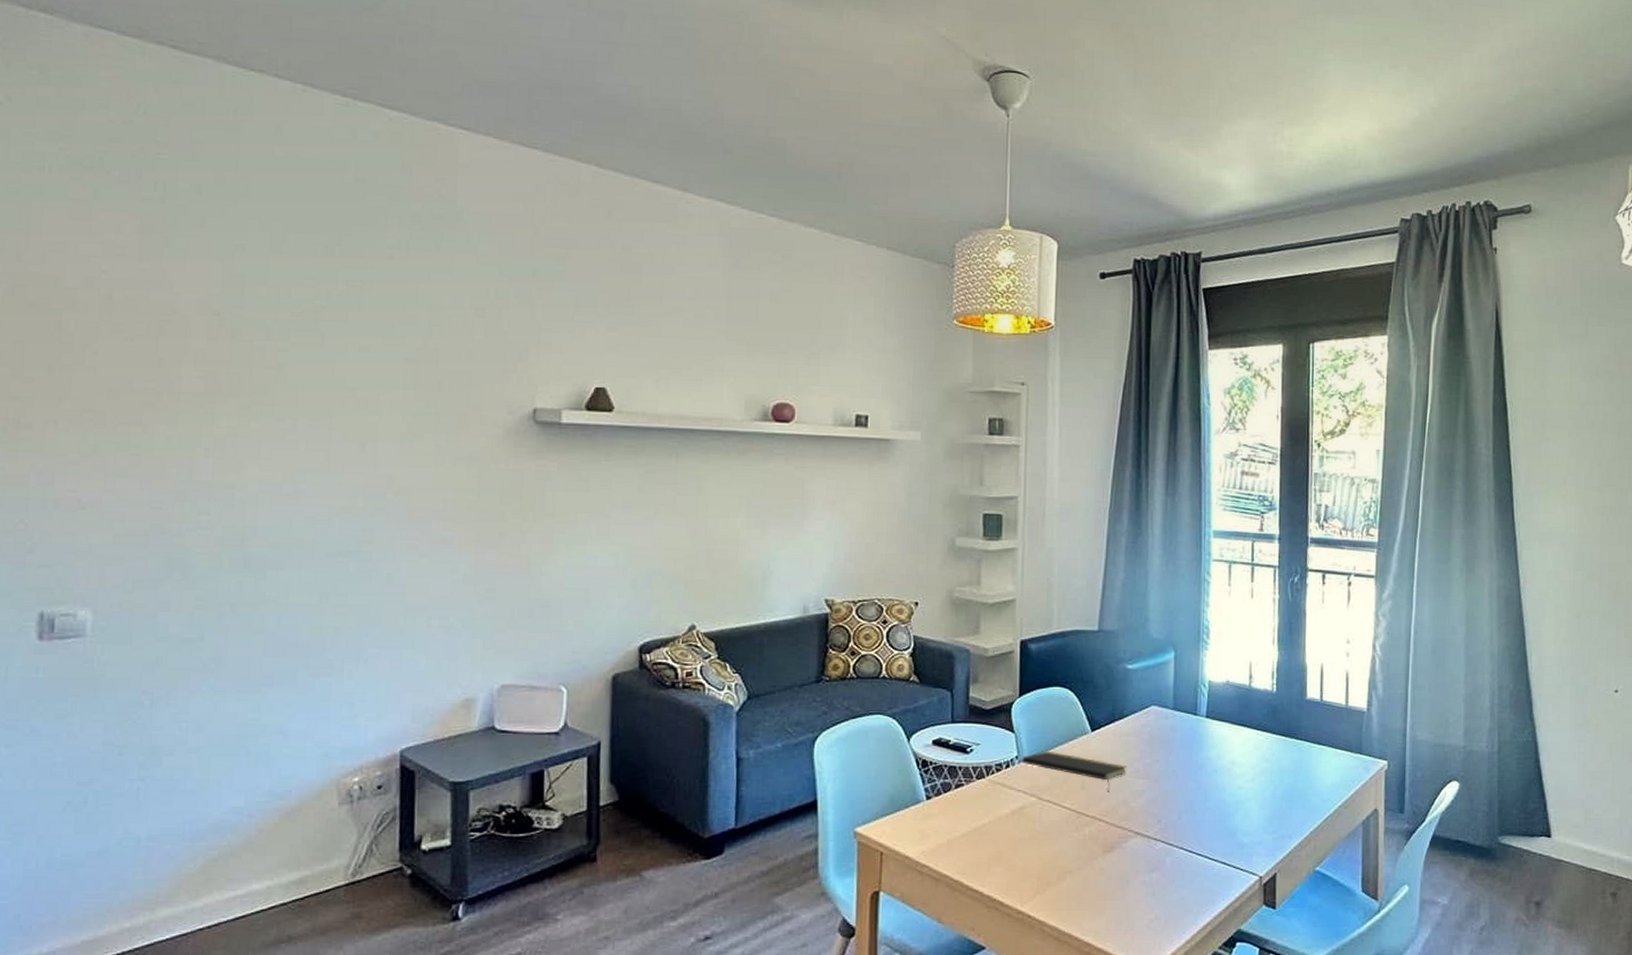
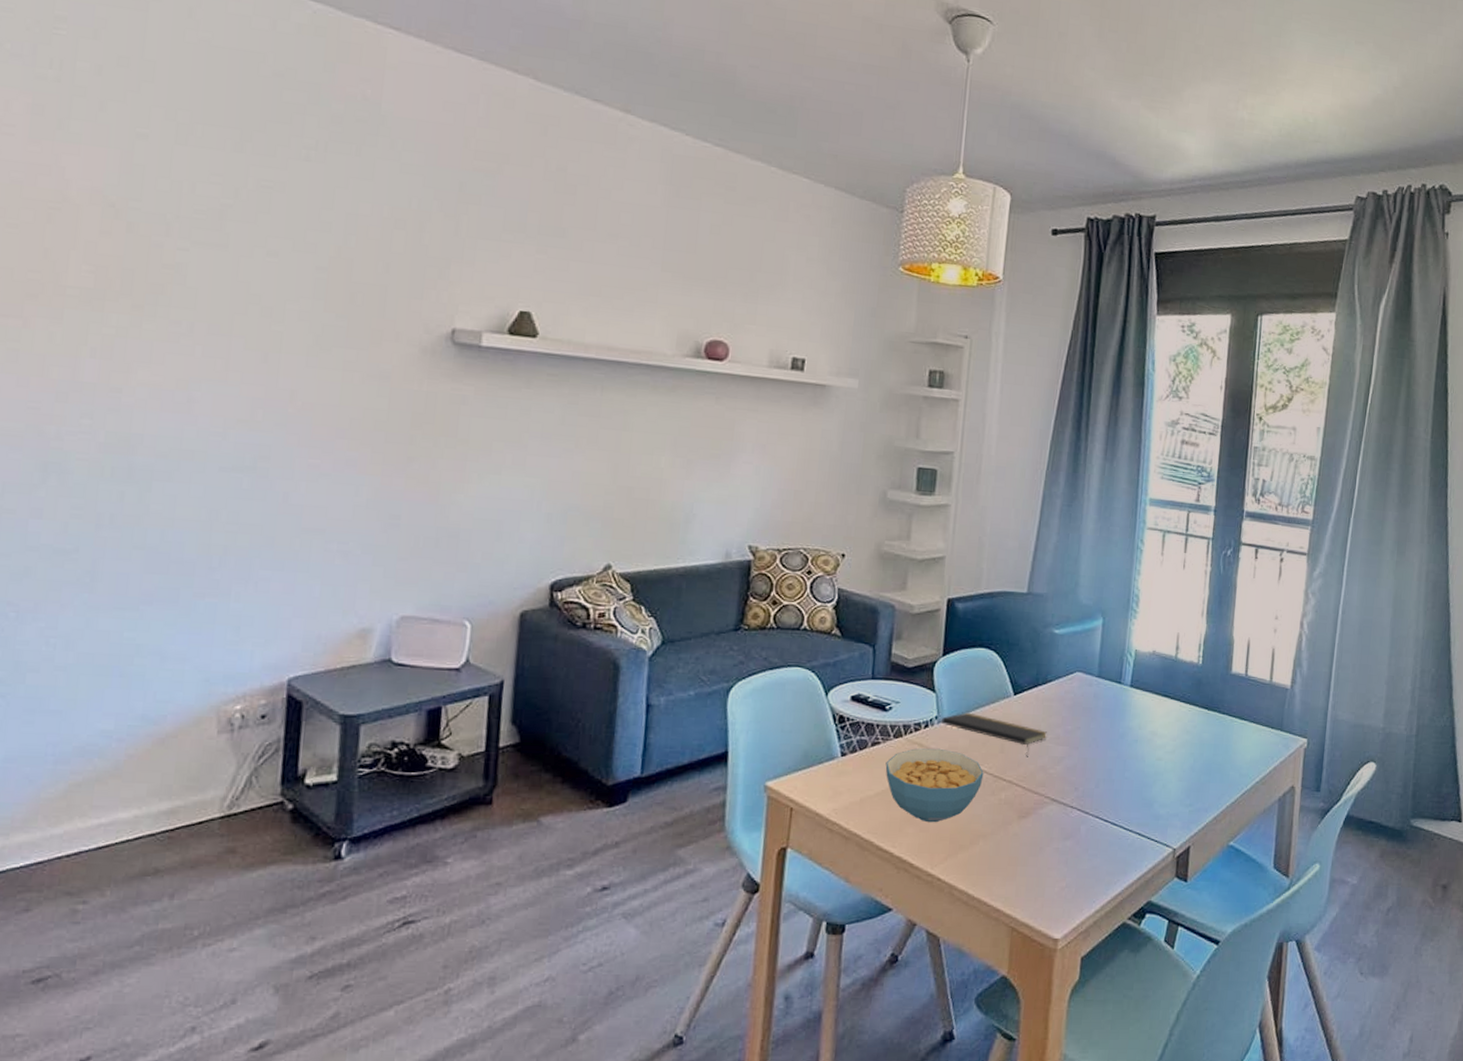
cereal bowl: none [970,787,1067,861] -> present [885,748,984,823]

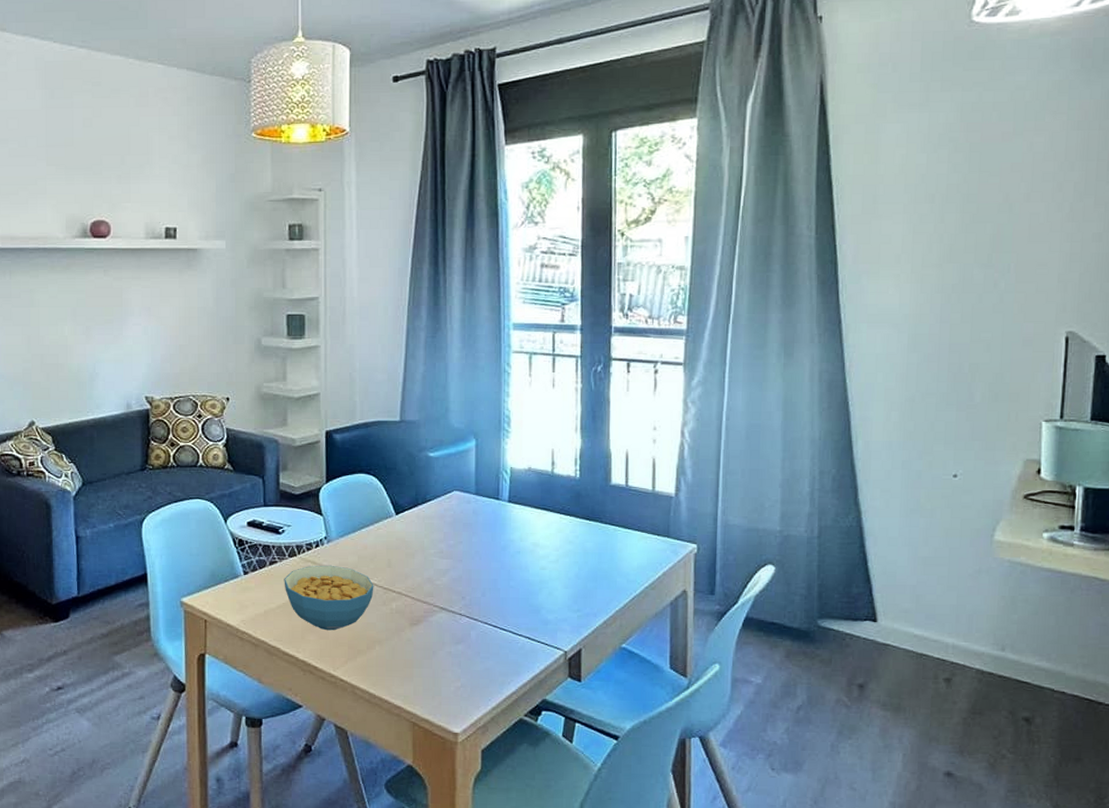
notepad: present [940,712,1047,757] -> none [329,532,430,571]

